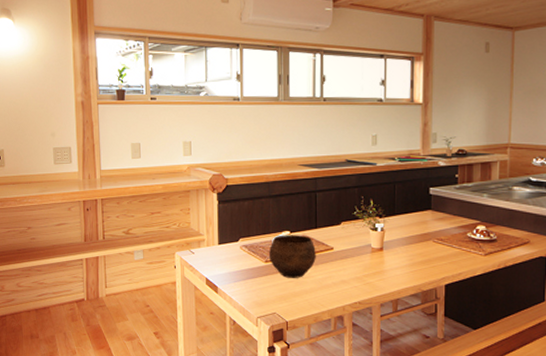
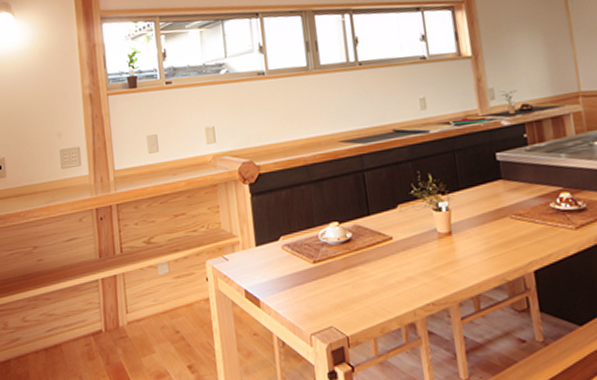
bowl: present [268,235,317,278] -> none [316,225,374,280]

